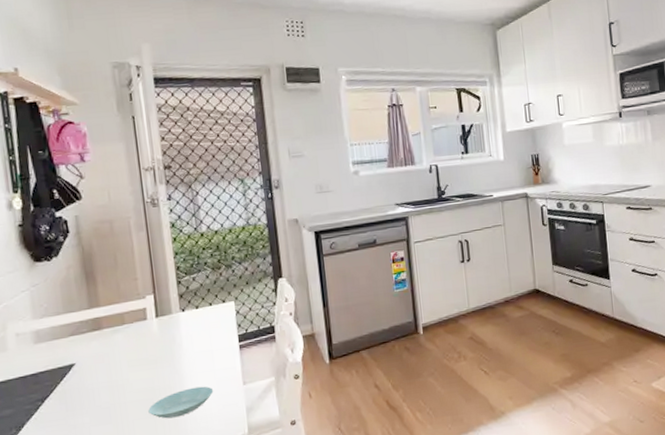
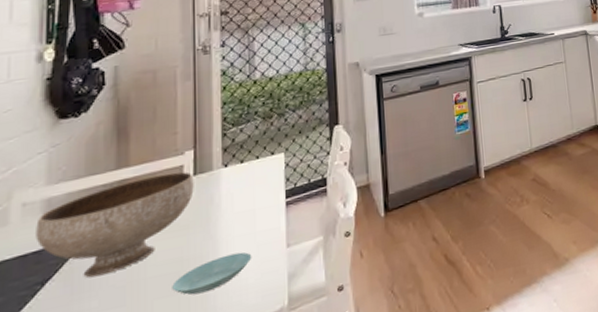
bowl: none [29,313,158,399] -> present [35,171,194,278]

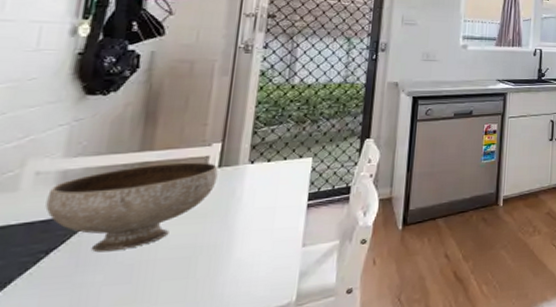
saucer: present [172,252,252,295] -> none [181,246,267,281]

